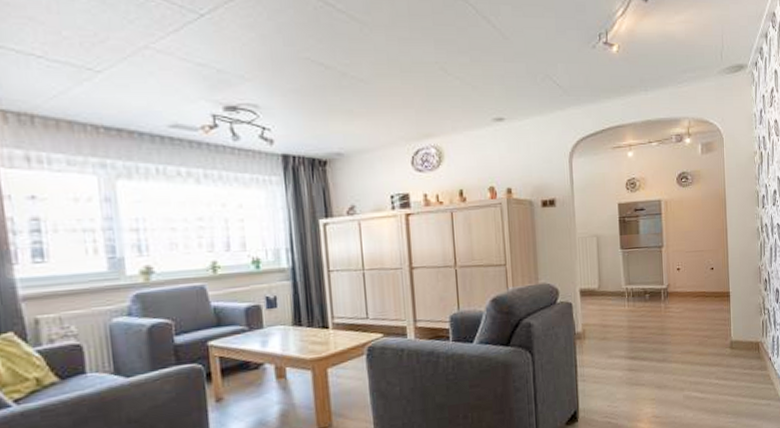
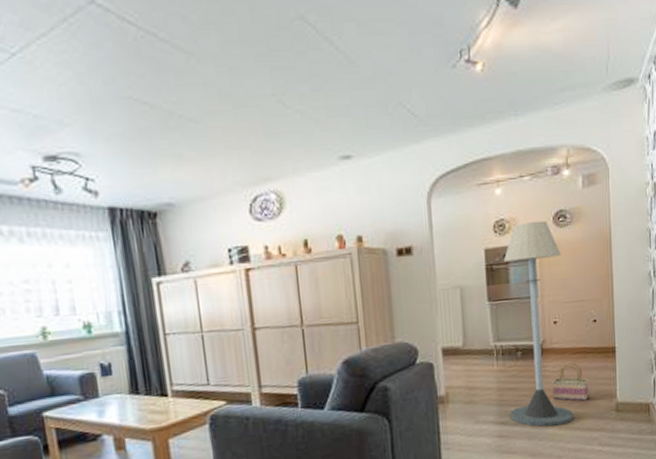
floor lamp: none [634,180,695,362] -> present [503,220,574,427]
basket: none [676,304,707,339] -> present [552,362,589,401]

